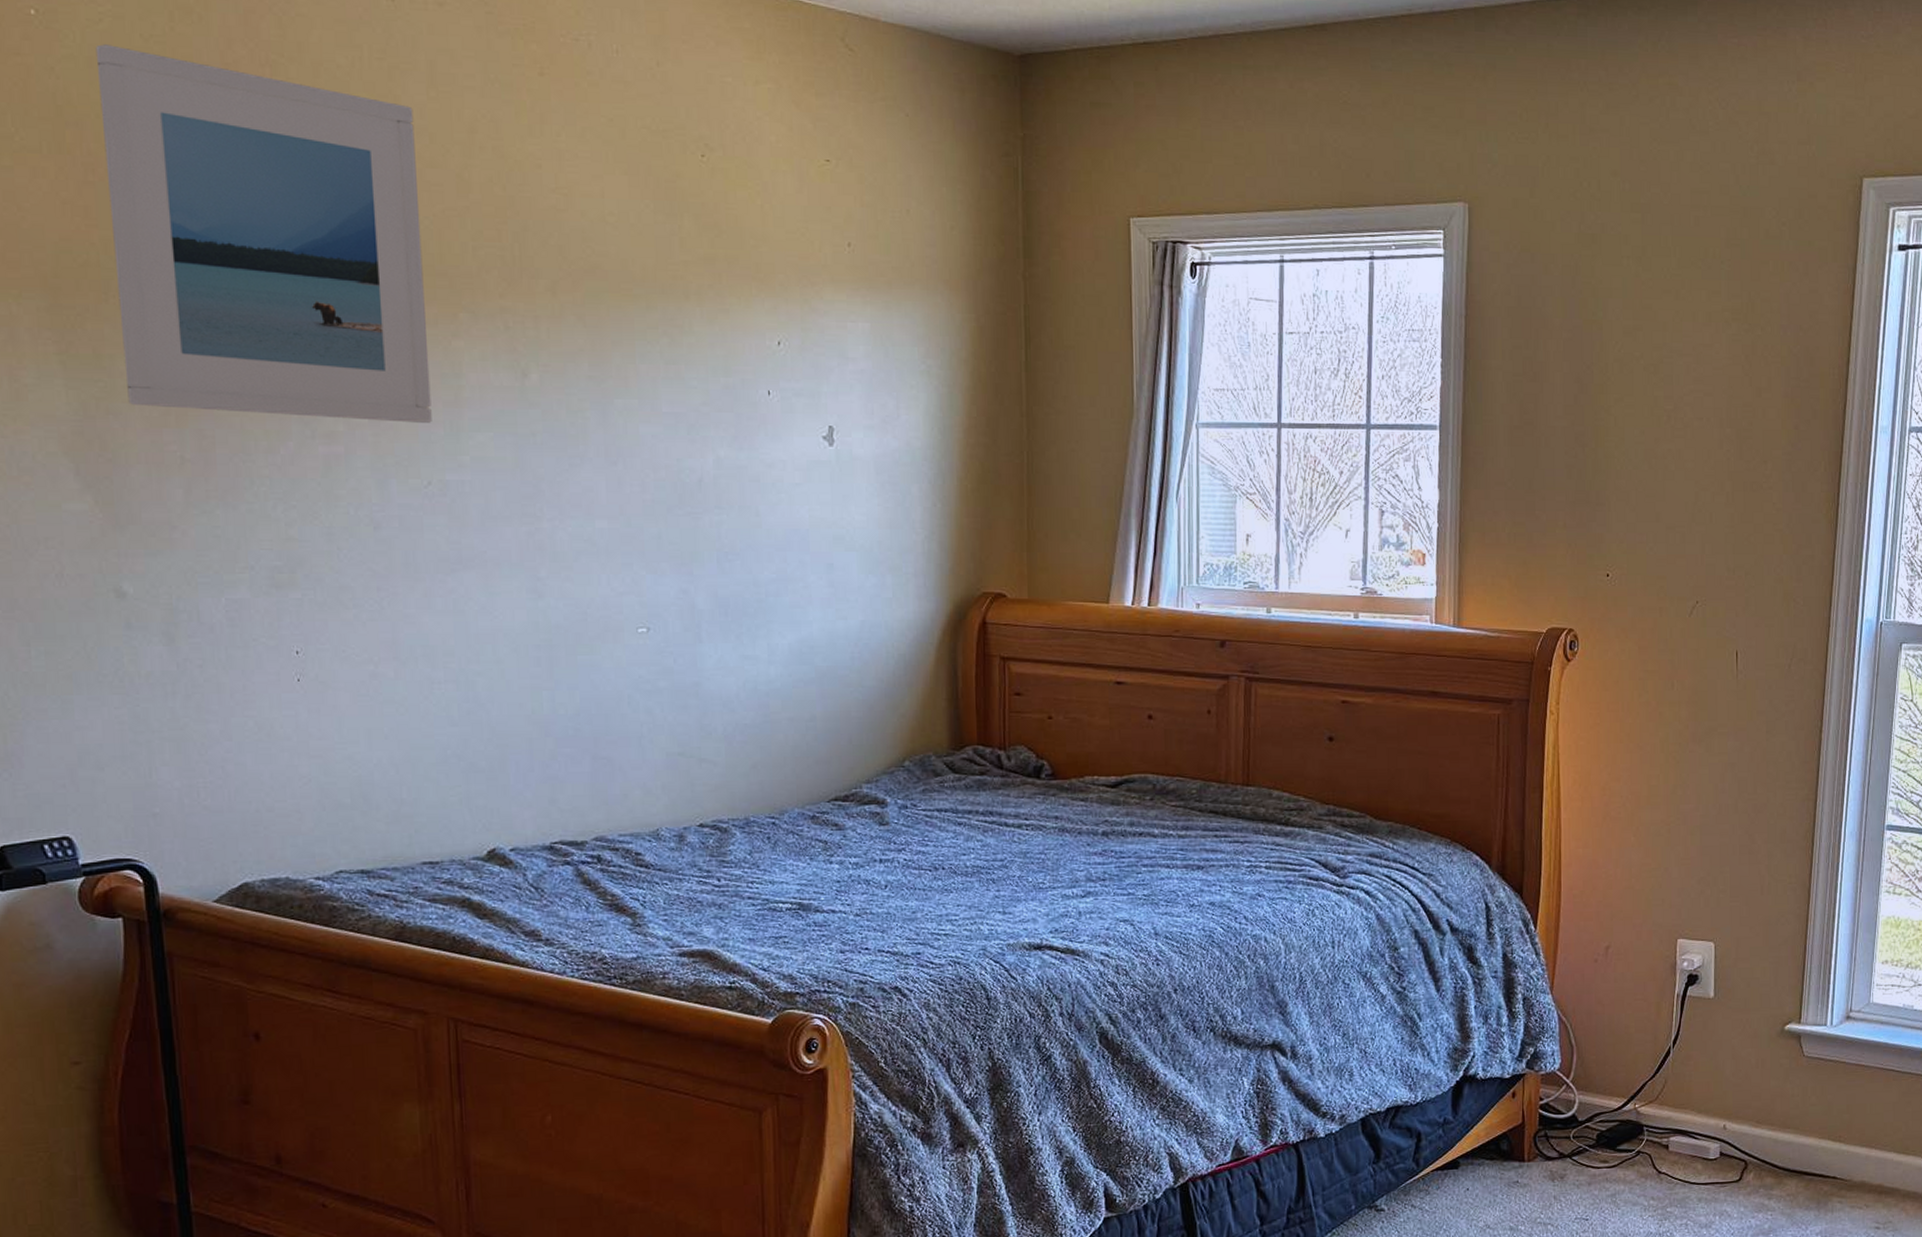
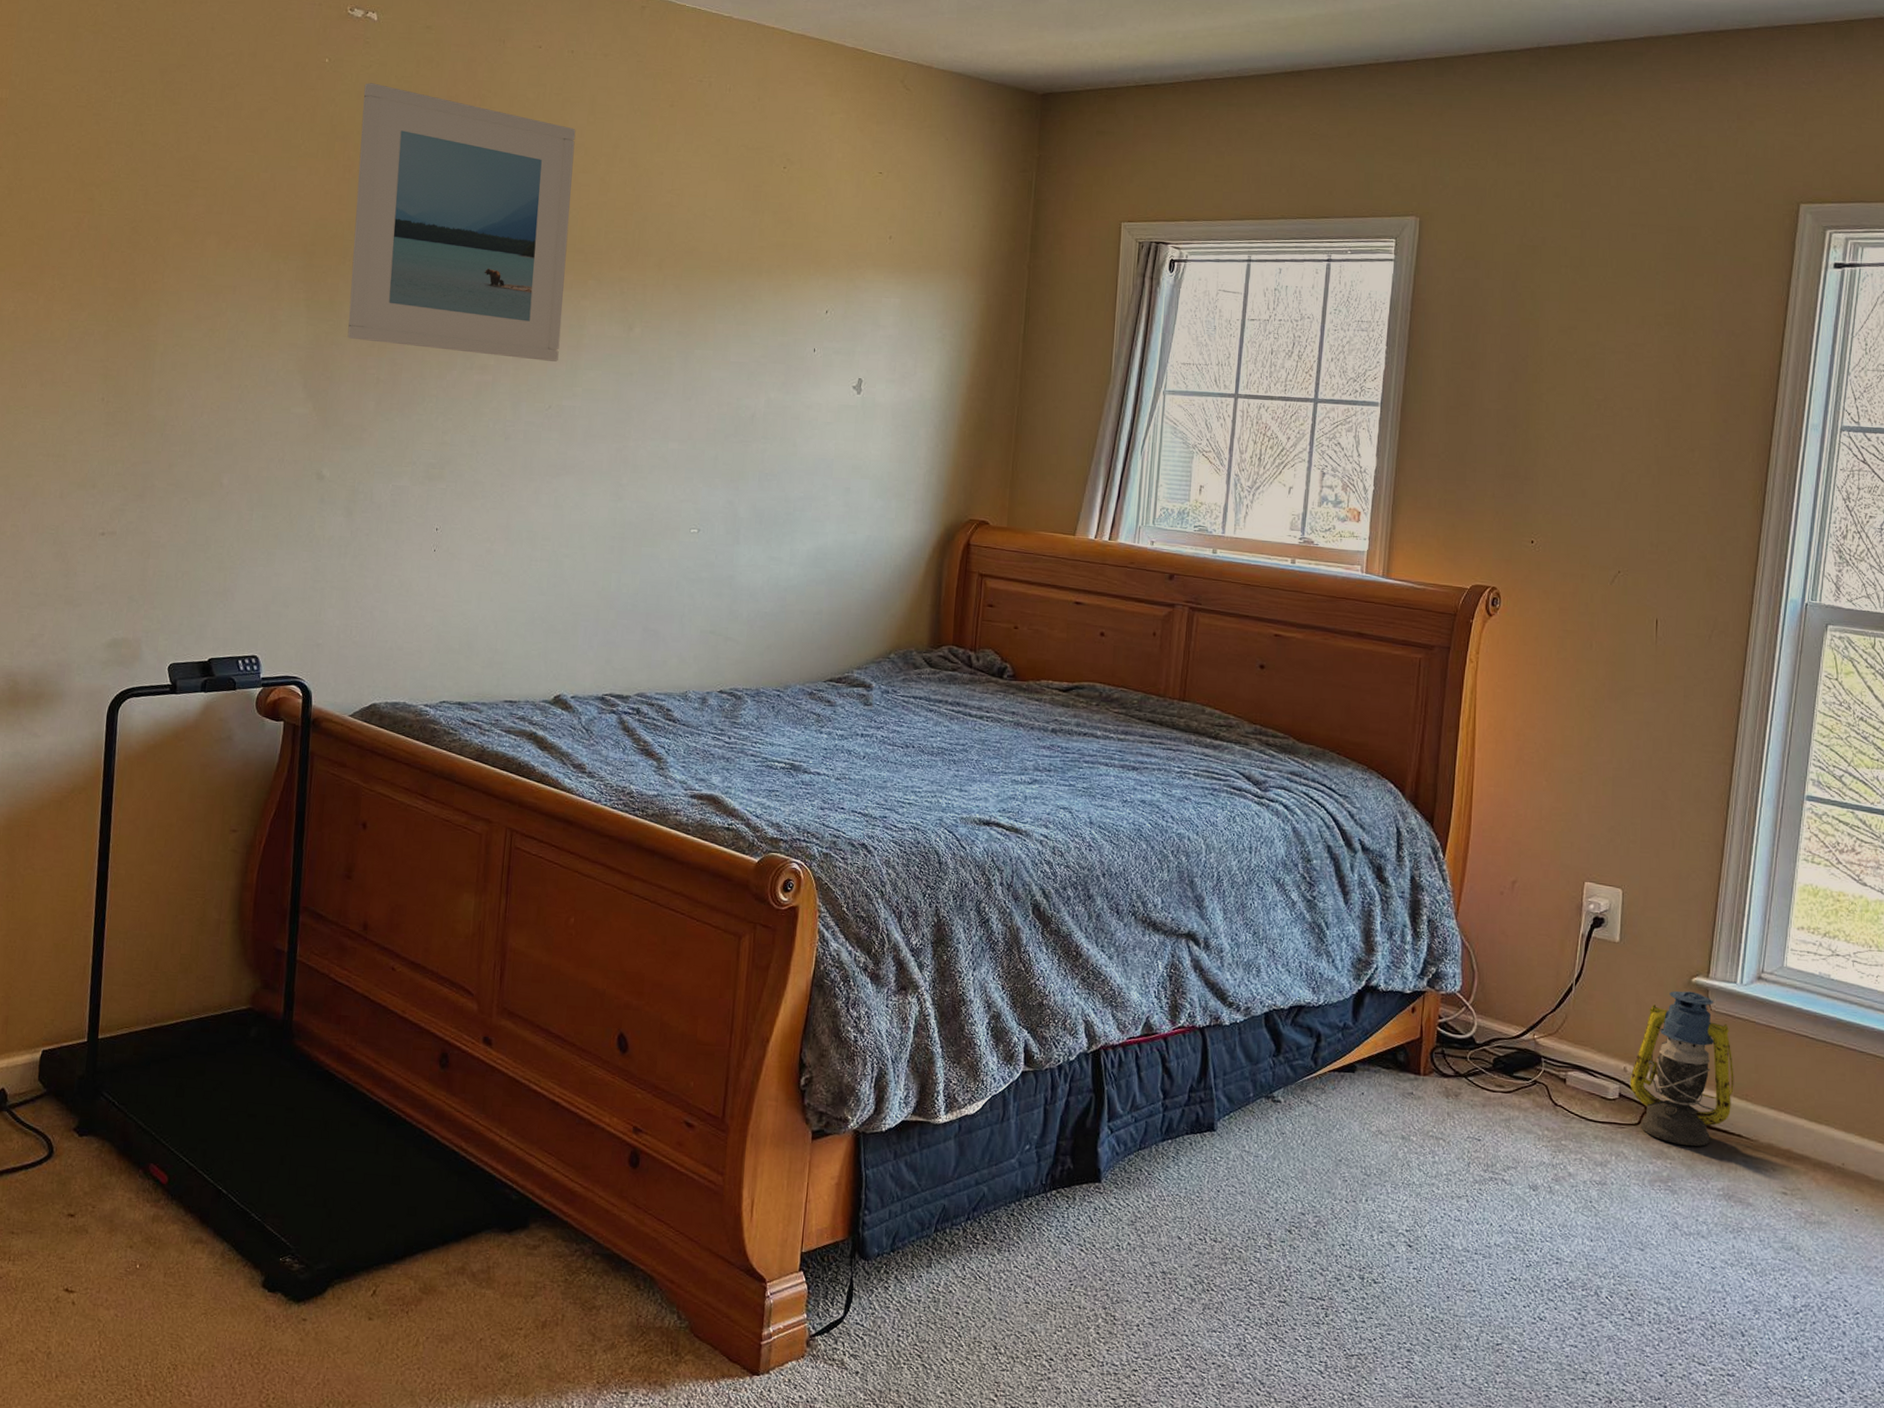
lantern: none [1729,1039,1828,1196] -> present [1629,991,1734,1146]

